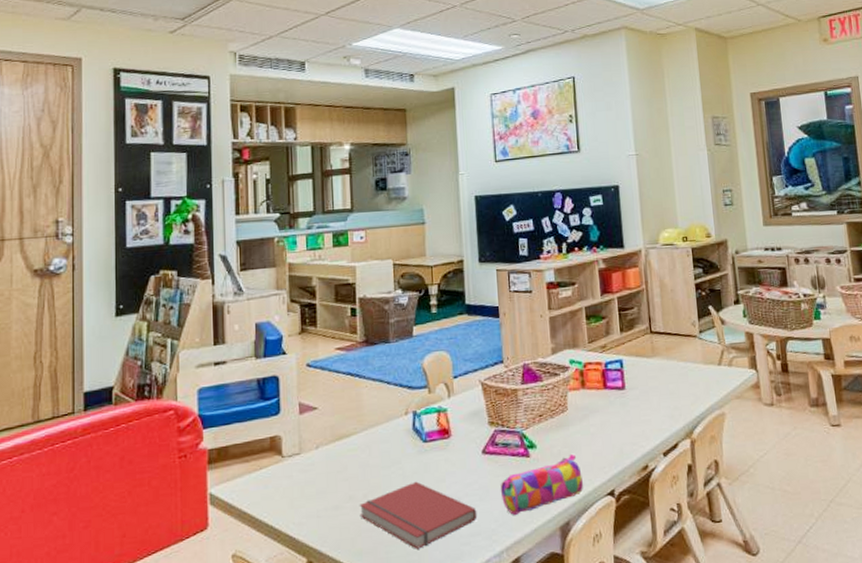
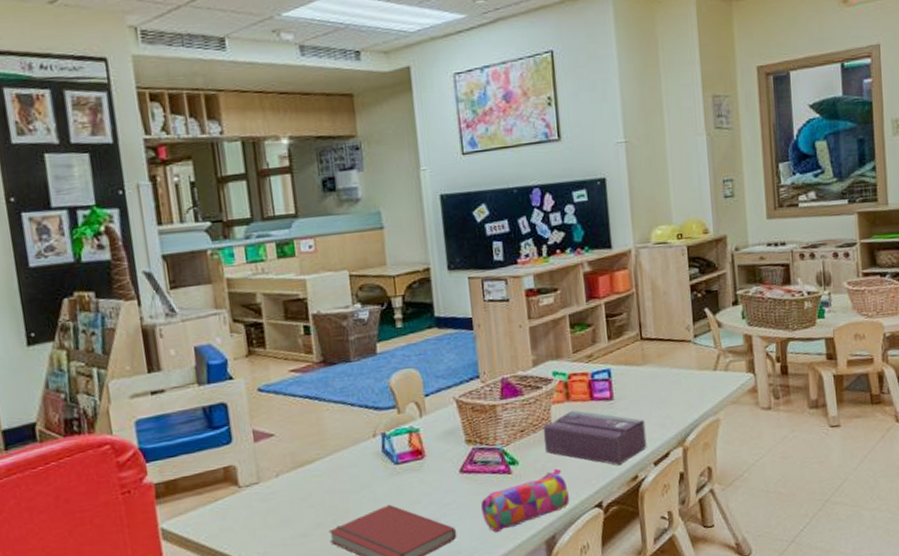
tissue box: none [559,397,657,455] -> present [542,410,647,466]

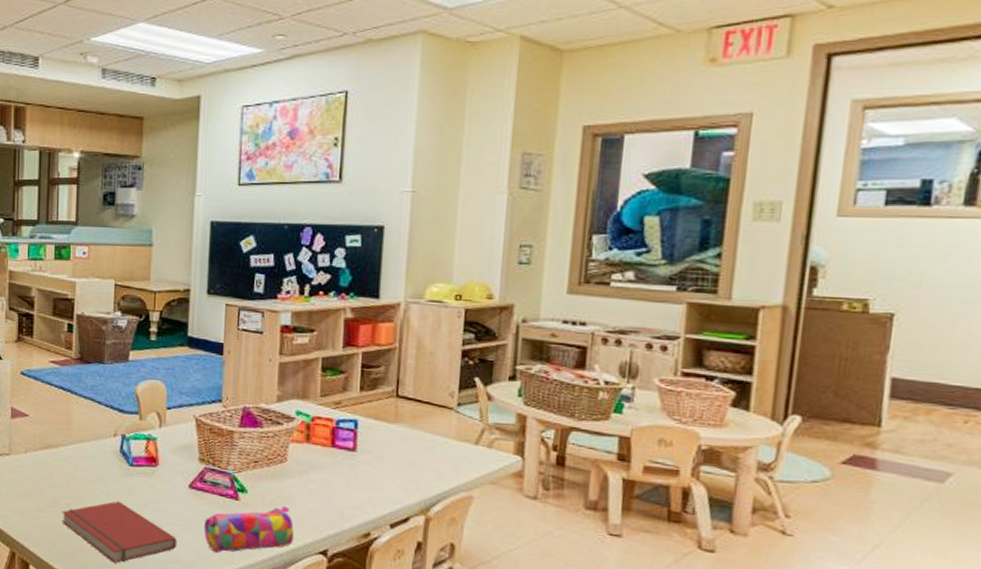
tissue box: present [542,410,647,466] -> none [276,452,387,519]

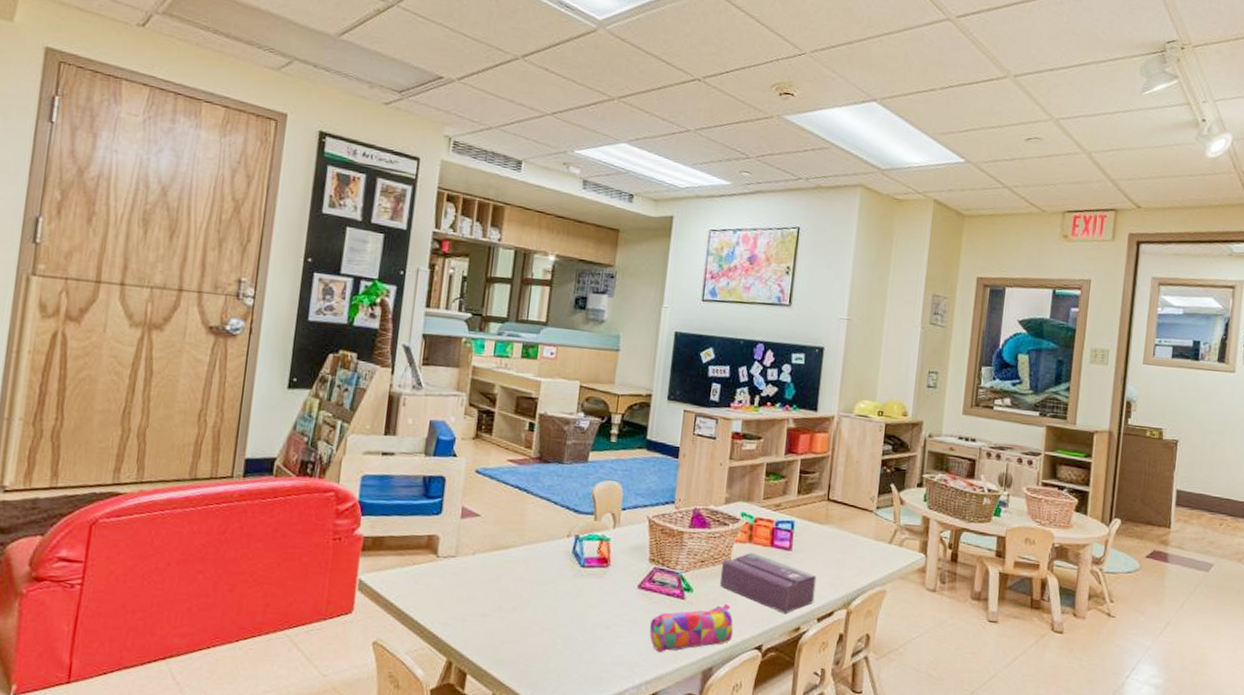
book: present [61,501,178,563] -> none [505,603,623,668]
tissue box: none [276,452,387,519] -> present [719,552,817,614]

